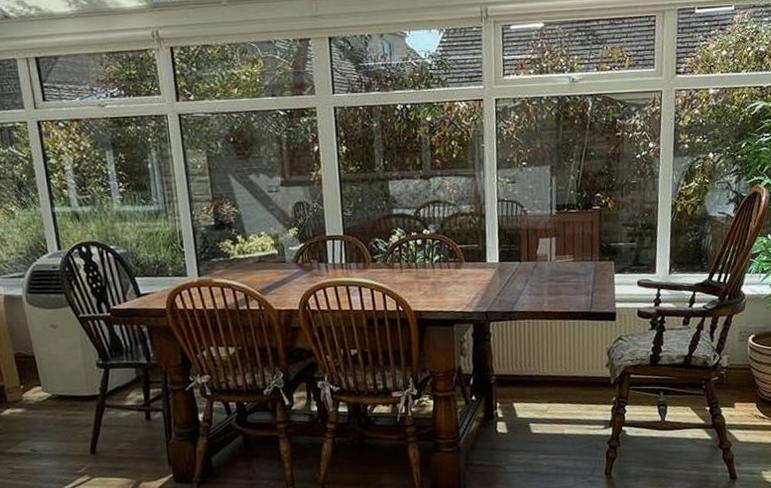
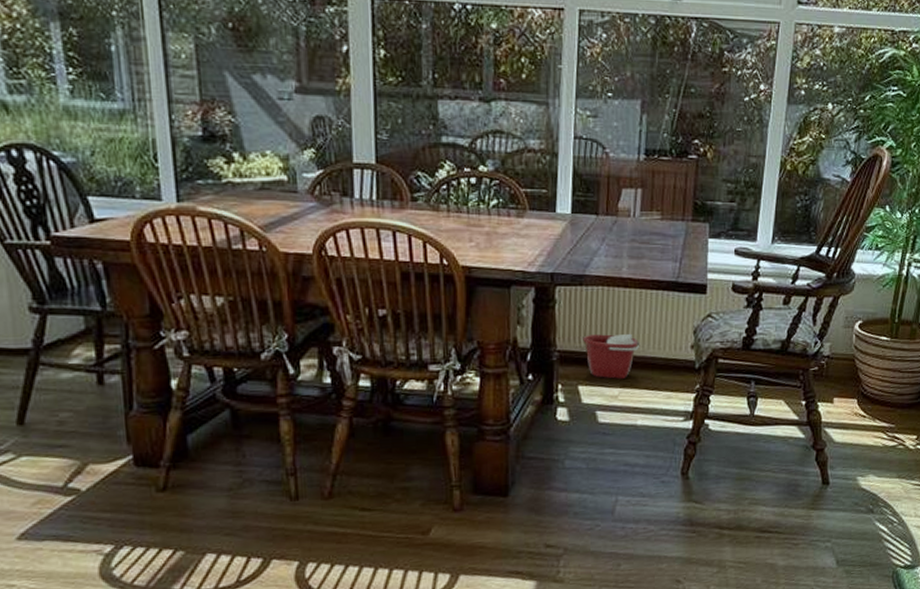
bucket: none [515,357,563,396] -> present [583,333,640,379]

